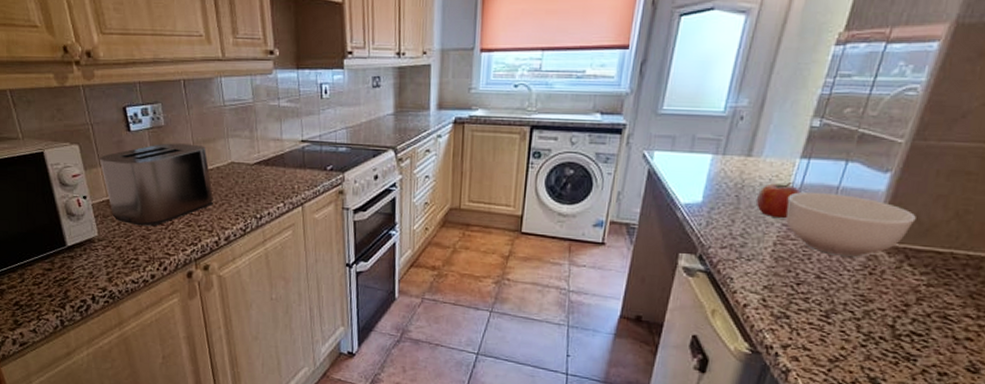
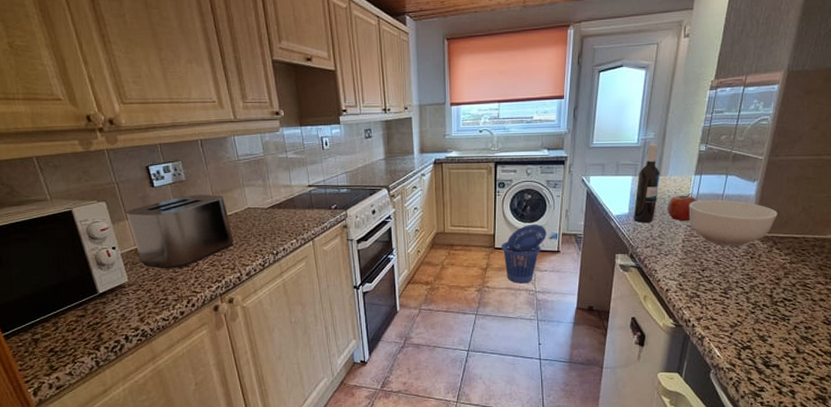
laundry basket: none [529,206,590,280] -> present [501,224,547,284]
wine bottle: none [707,113,753,216] -> present [633,143,661,223]

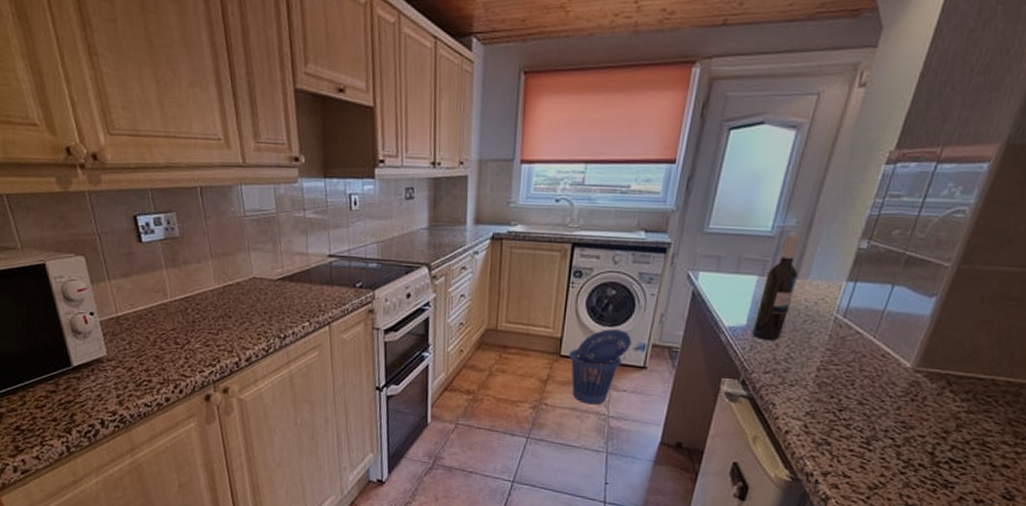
toaster: present [126,194,235,269] -> none [107,255,234,346]
fruit: present [668,194,698,222] -> none [801,306,847,344]
bowl: present [689,199,778,246] -> none [830,315,960,383]

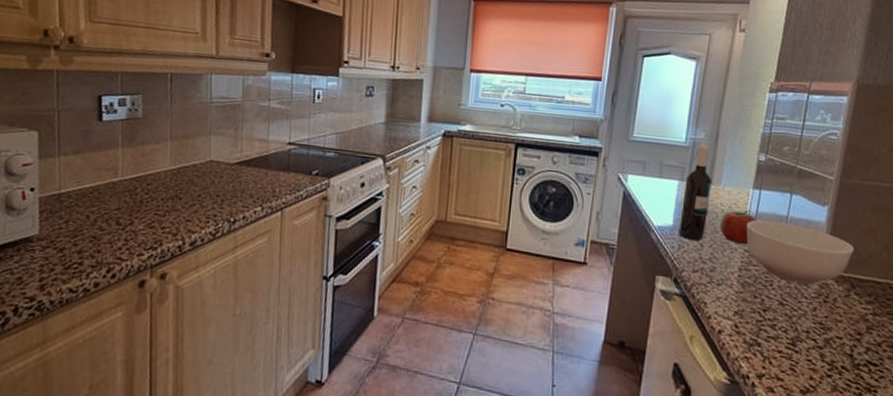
laundry basket: present [568,328,632,405] -> none [513,224,572,300]
fruit: none [801,306,847,344] -> present [721,210,757,245]
bowl: none [830,315,960,383] -> present [746,220,854,285]

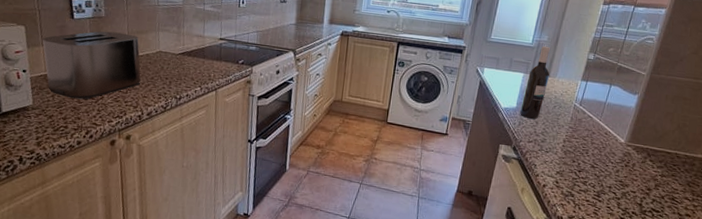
toaster: none [58,136,185,227] -> present [42,31,141,100]
fruit: present [721,210,757,245] -> none [553,97,582,123]
bowl: present [746,220,854,285] -> none [571,104,654,153]

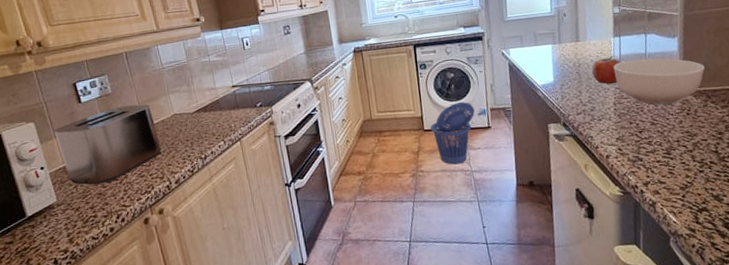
laundry basket: none [393,104,438,161] -> present [430,101,475,165]
wine bottle: present [520,45,551,119] -> none [557,11,581,90]
fruit: none [553,97,582,123] -> present [592,56,622,85]
bowl: none [571,104,654,153] -> present [613,58,705,105]

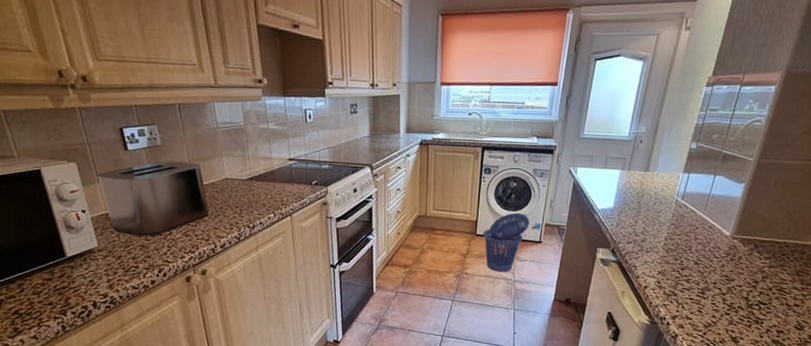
fruit: present [592,56,622,85] -> none [653,191,684,220]
bowl: present [613,58,705,105] -> none [673,198,762,247]

